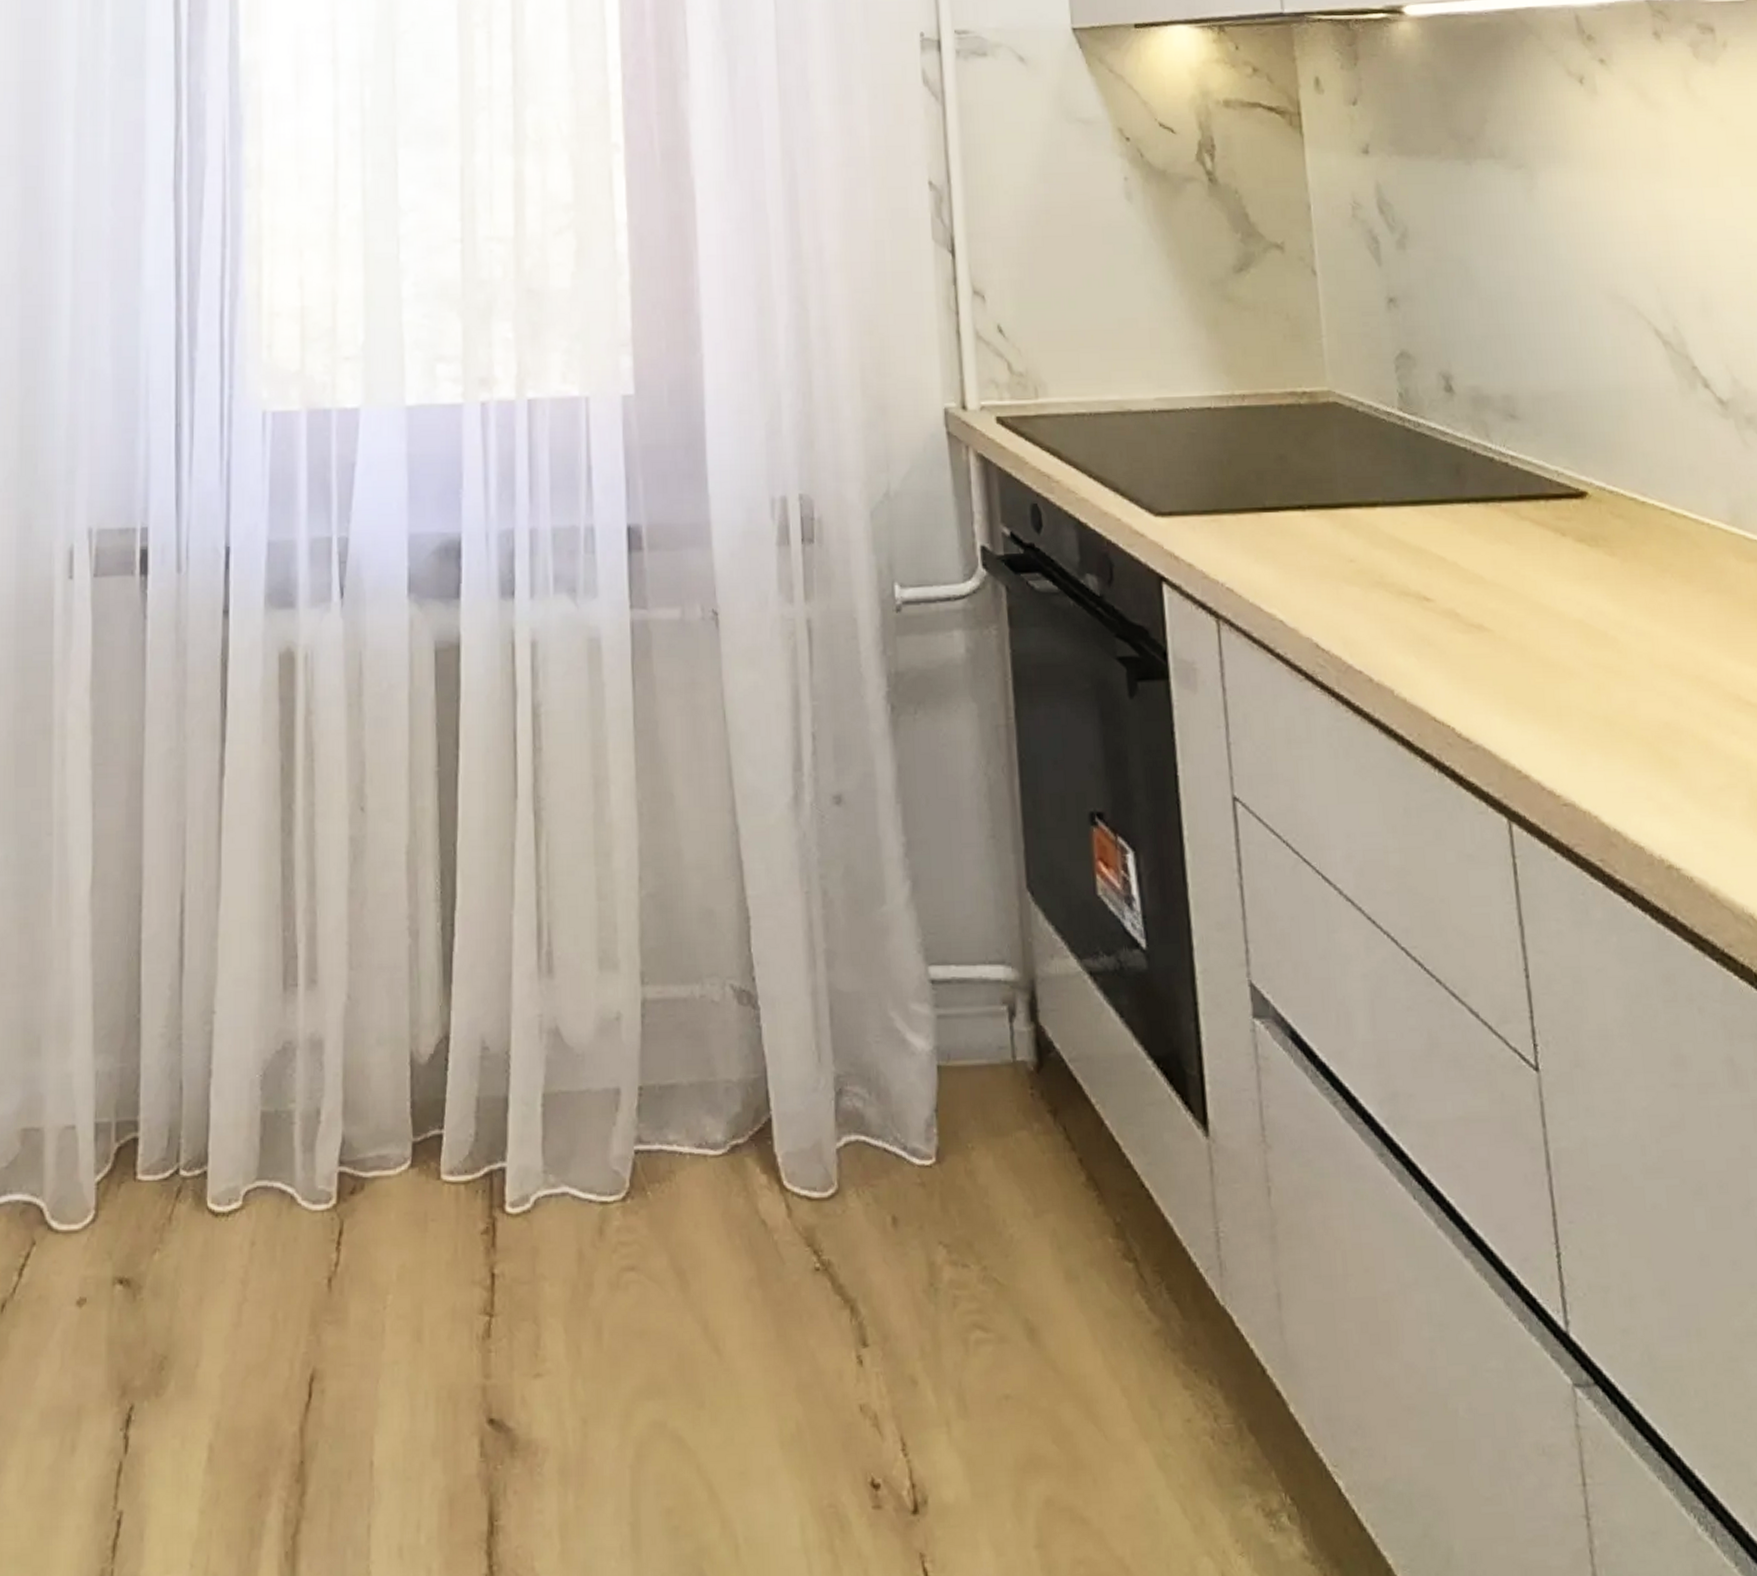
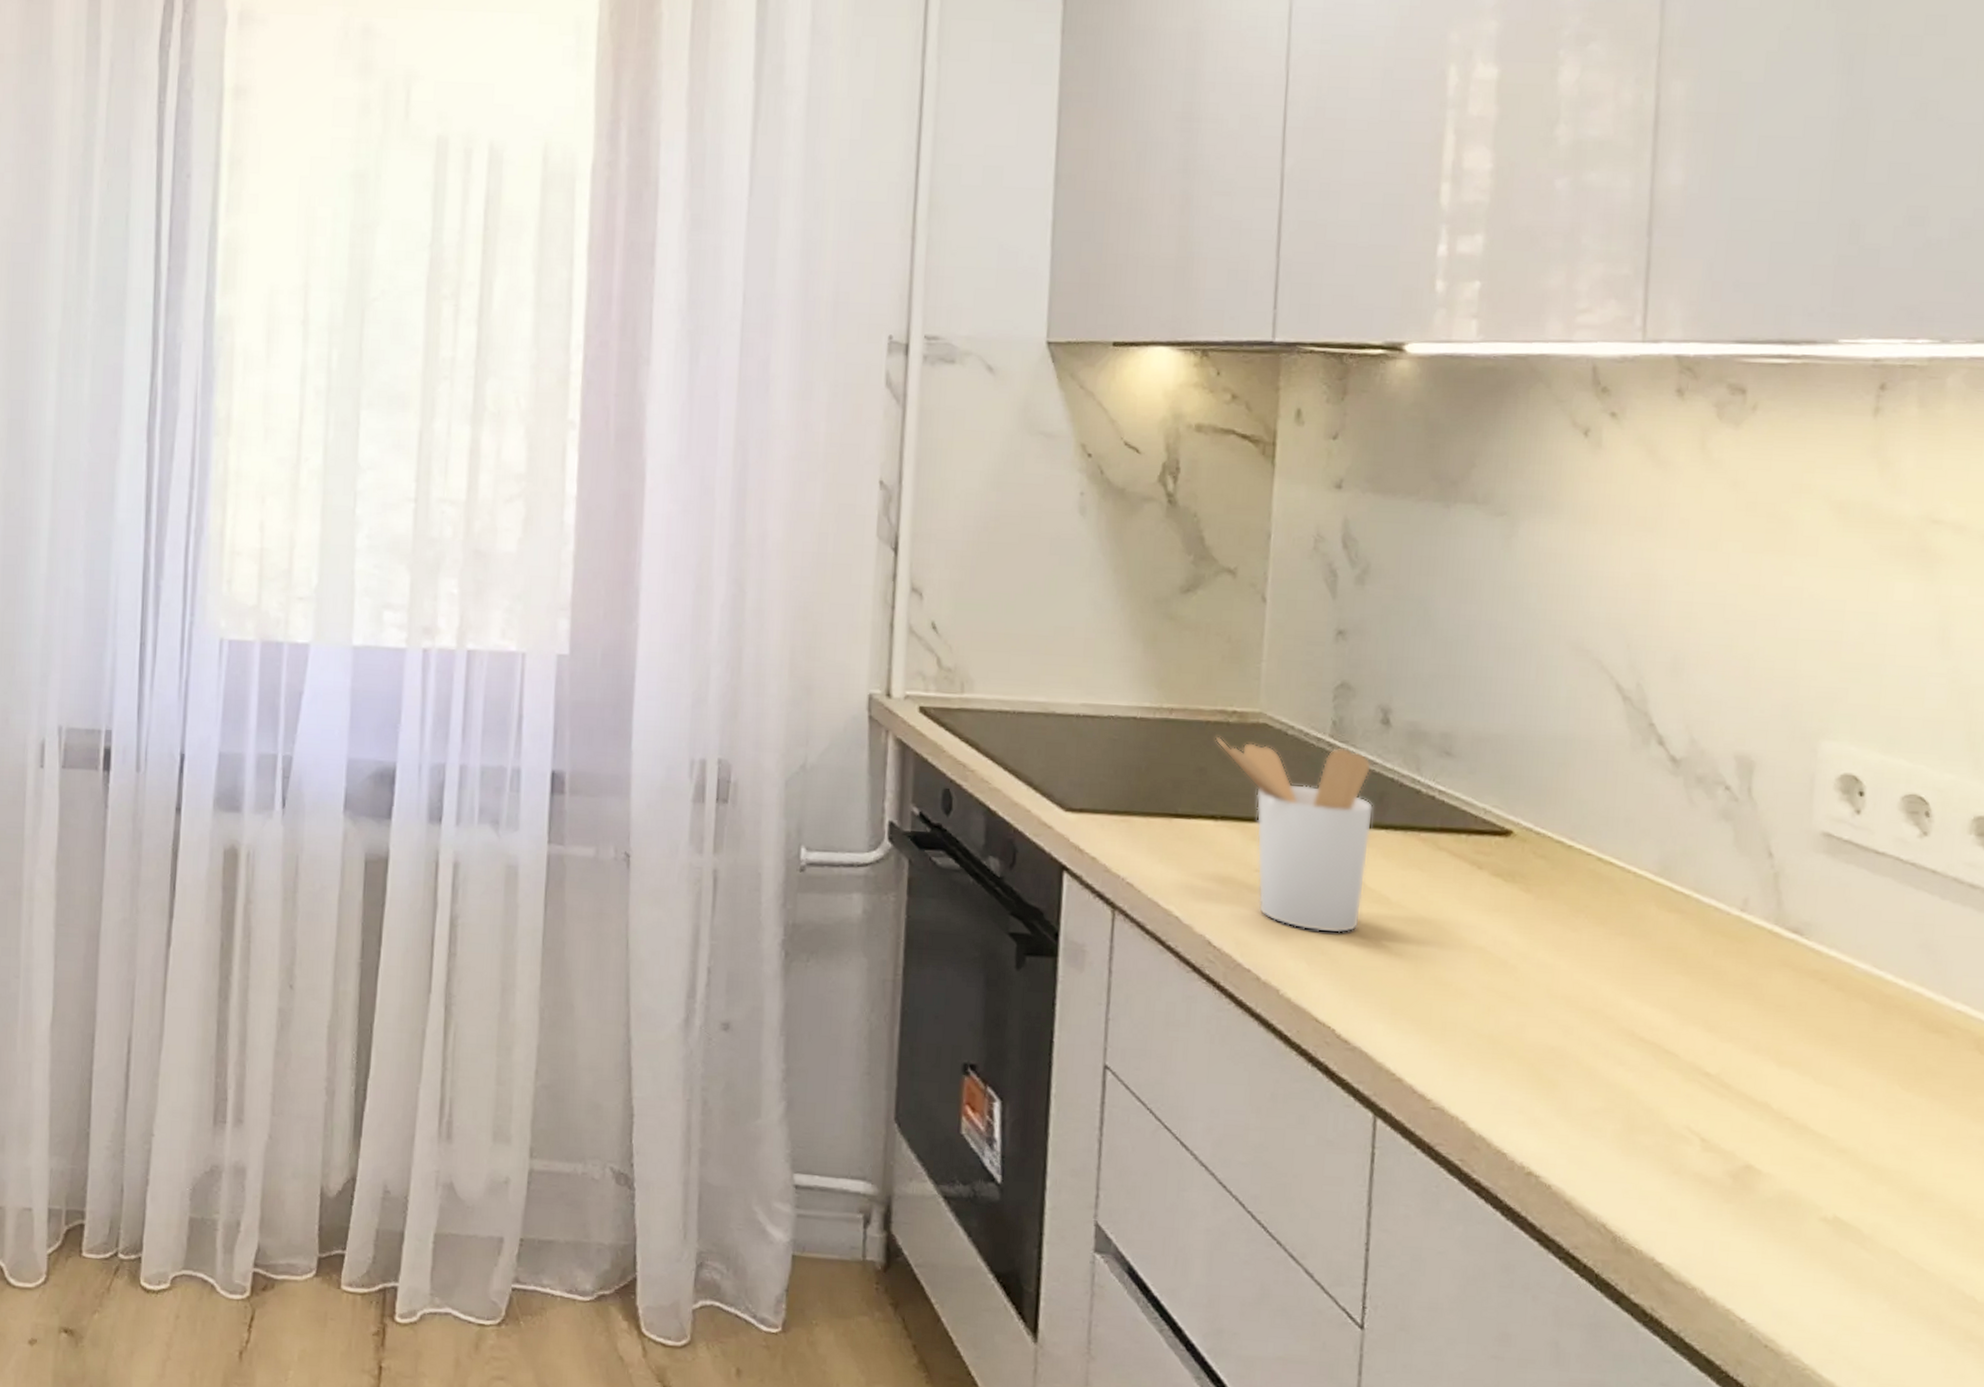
utensil holder: none [1290,420,1460,622] -> present [1215,736,1374,934]

